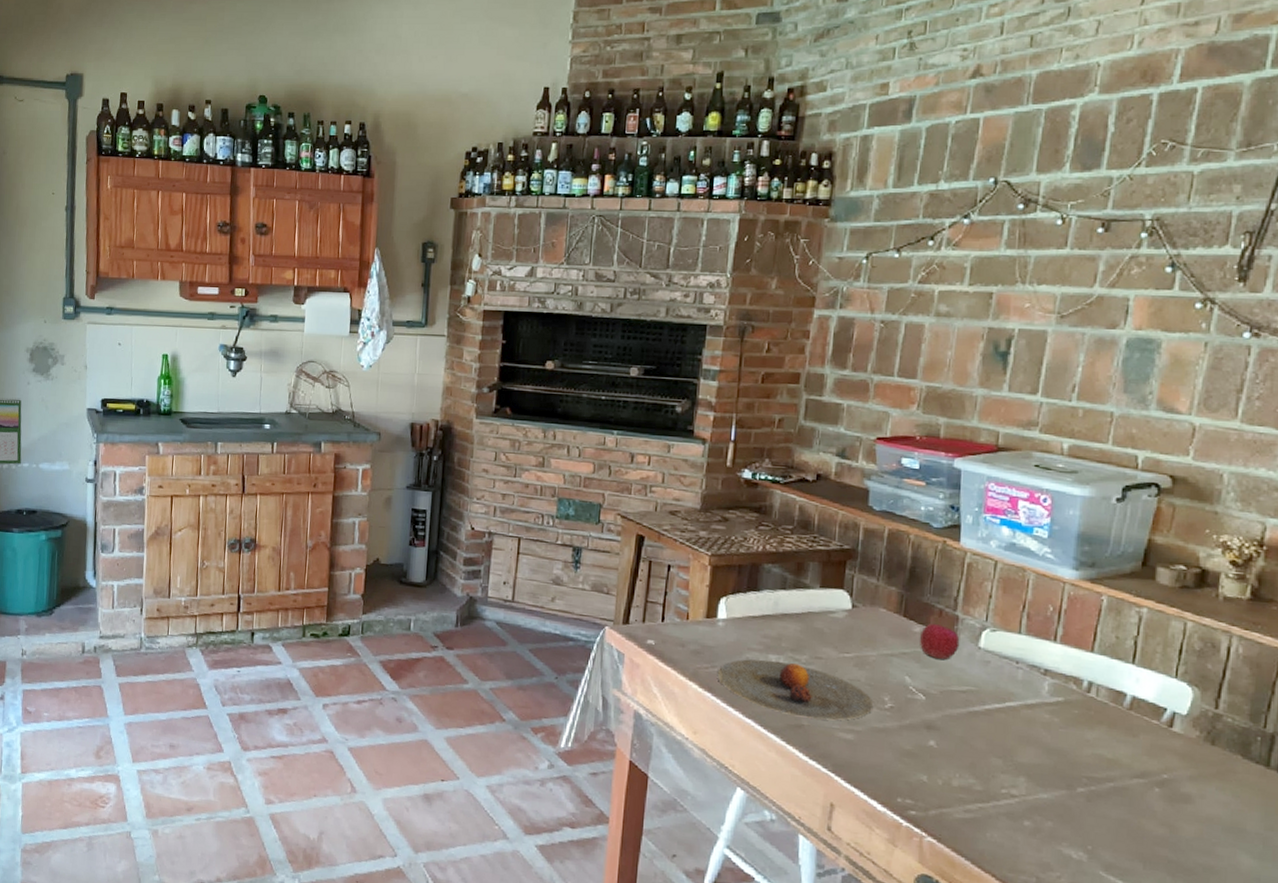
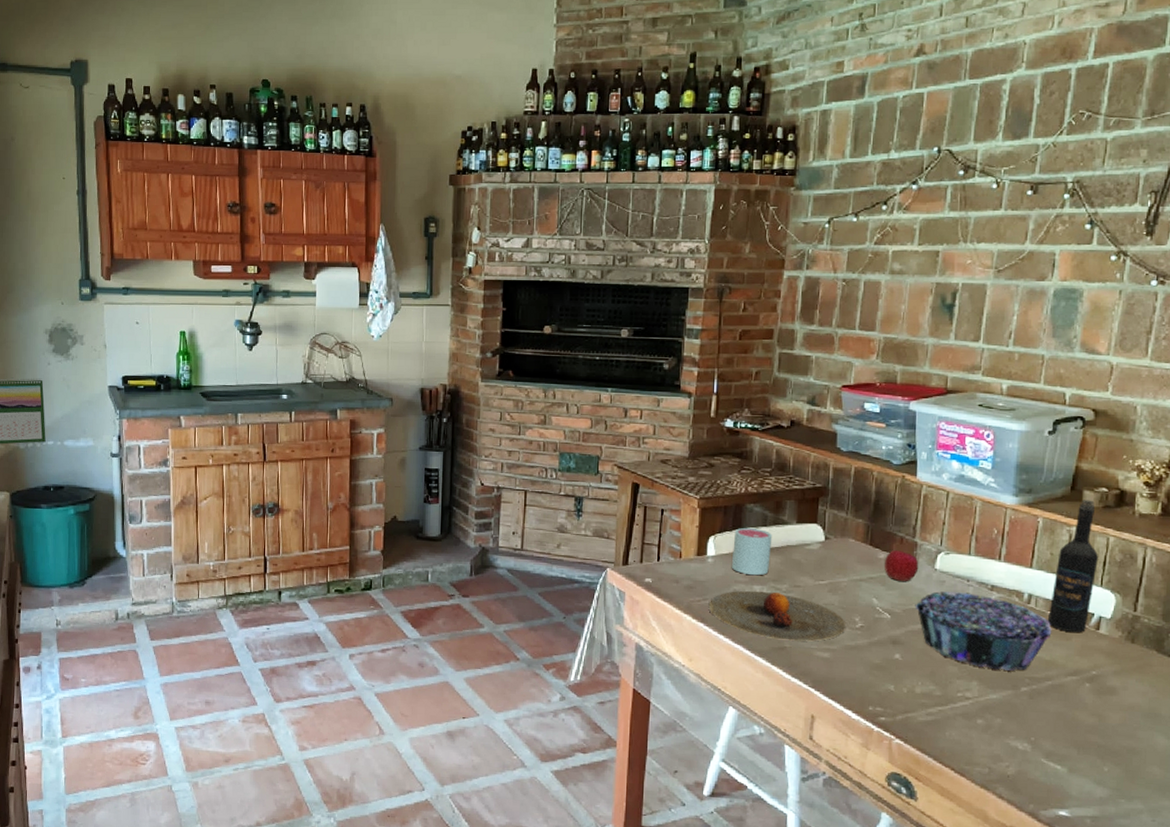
mug: none [744,589,792,644] -> present [731,527,773,576]
decorative bowl: none [954,672,1116,768] -> present [915,591,1052,671]
wine bottle: none [1111,577,1173,730] -> present [1048,500,1098,633]

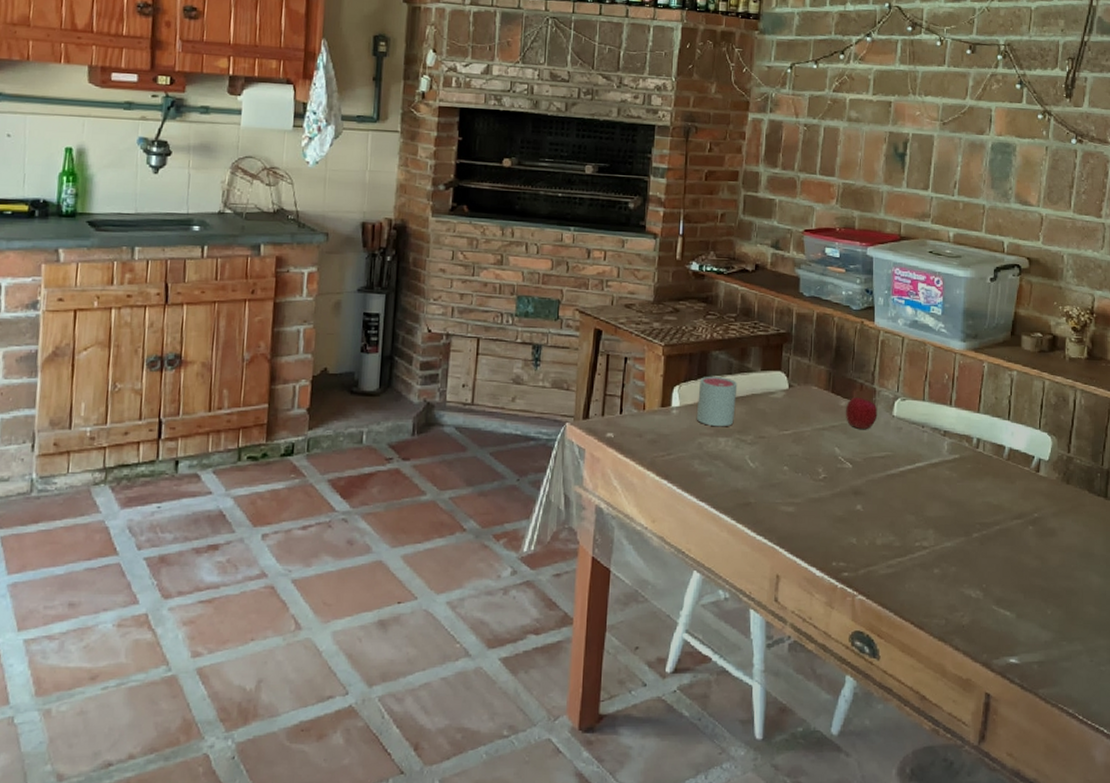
plate: present [709,590,846,642] -> none [674,443,810,496]
decorative bowl: present [915,591,1052,671] -> none [874,437,998,517]
wine bottle: present [1048,500,1098,633] -> none [995,344,1036,476]

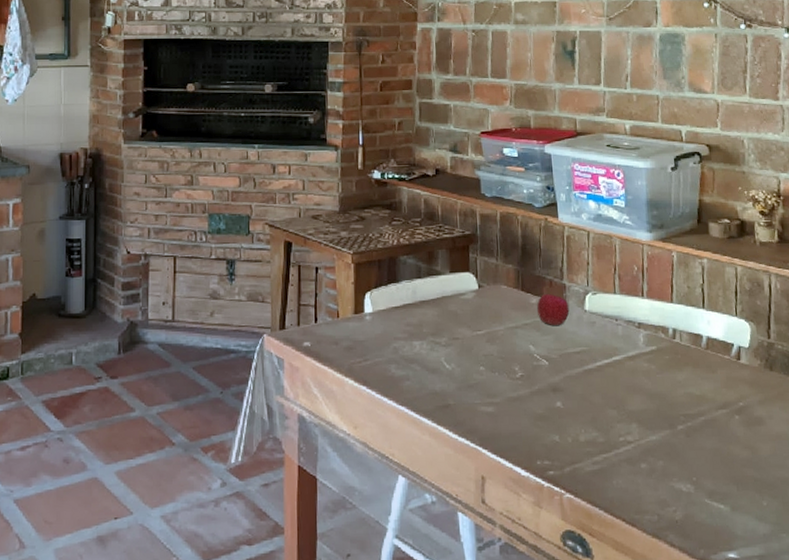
mug: present [696,376,738,427] -> none [389,280,428,331]

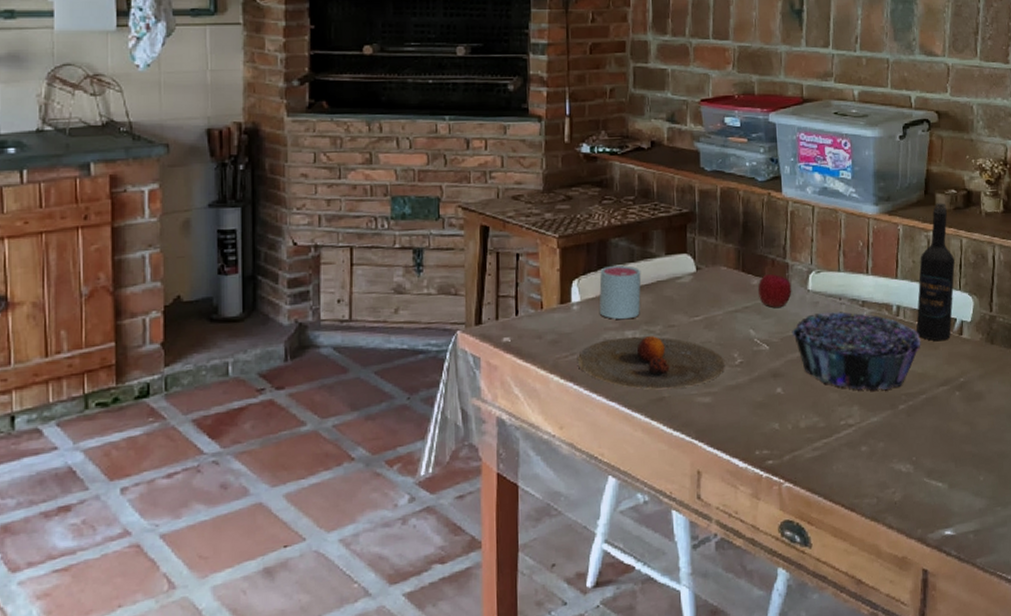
plate: none [371,346,507,397] -> present [578,336,726,390]
mug: none [389,280,428,331] -> present [599,265,642,320]
decorative bowl: none [570,331,699,410] -> present [791,311,921,391]
wine bottle: none [693,231,731,365] -> present [916,203,955,341]

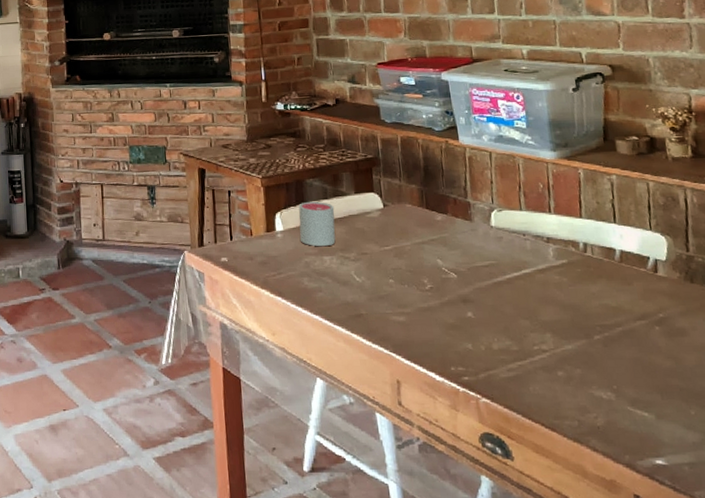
plate: present [578,336,726,390] -> none [284,261,417,307]
apple: present [757,273,792,309] -> none [442,210,476,242]
decorative bowl: present [791,311,921,391] -> none [478,246,613,320]
wine bottle: present [916,203,955,341] -> none [604,149,645,278]

